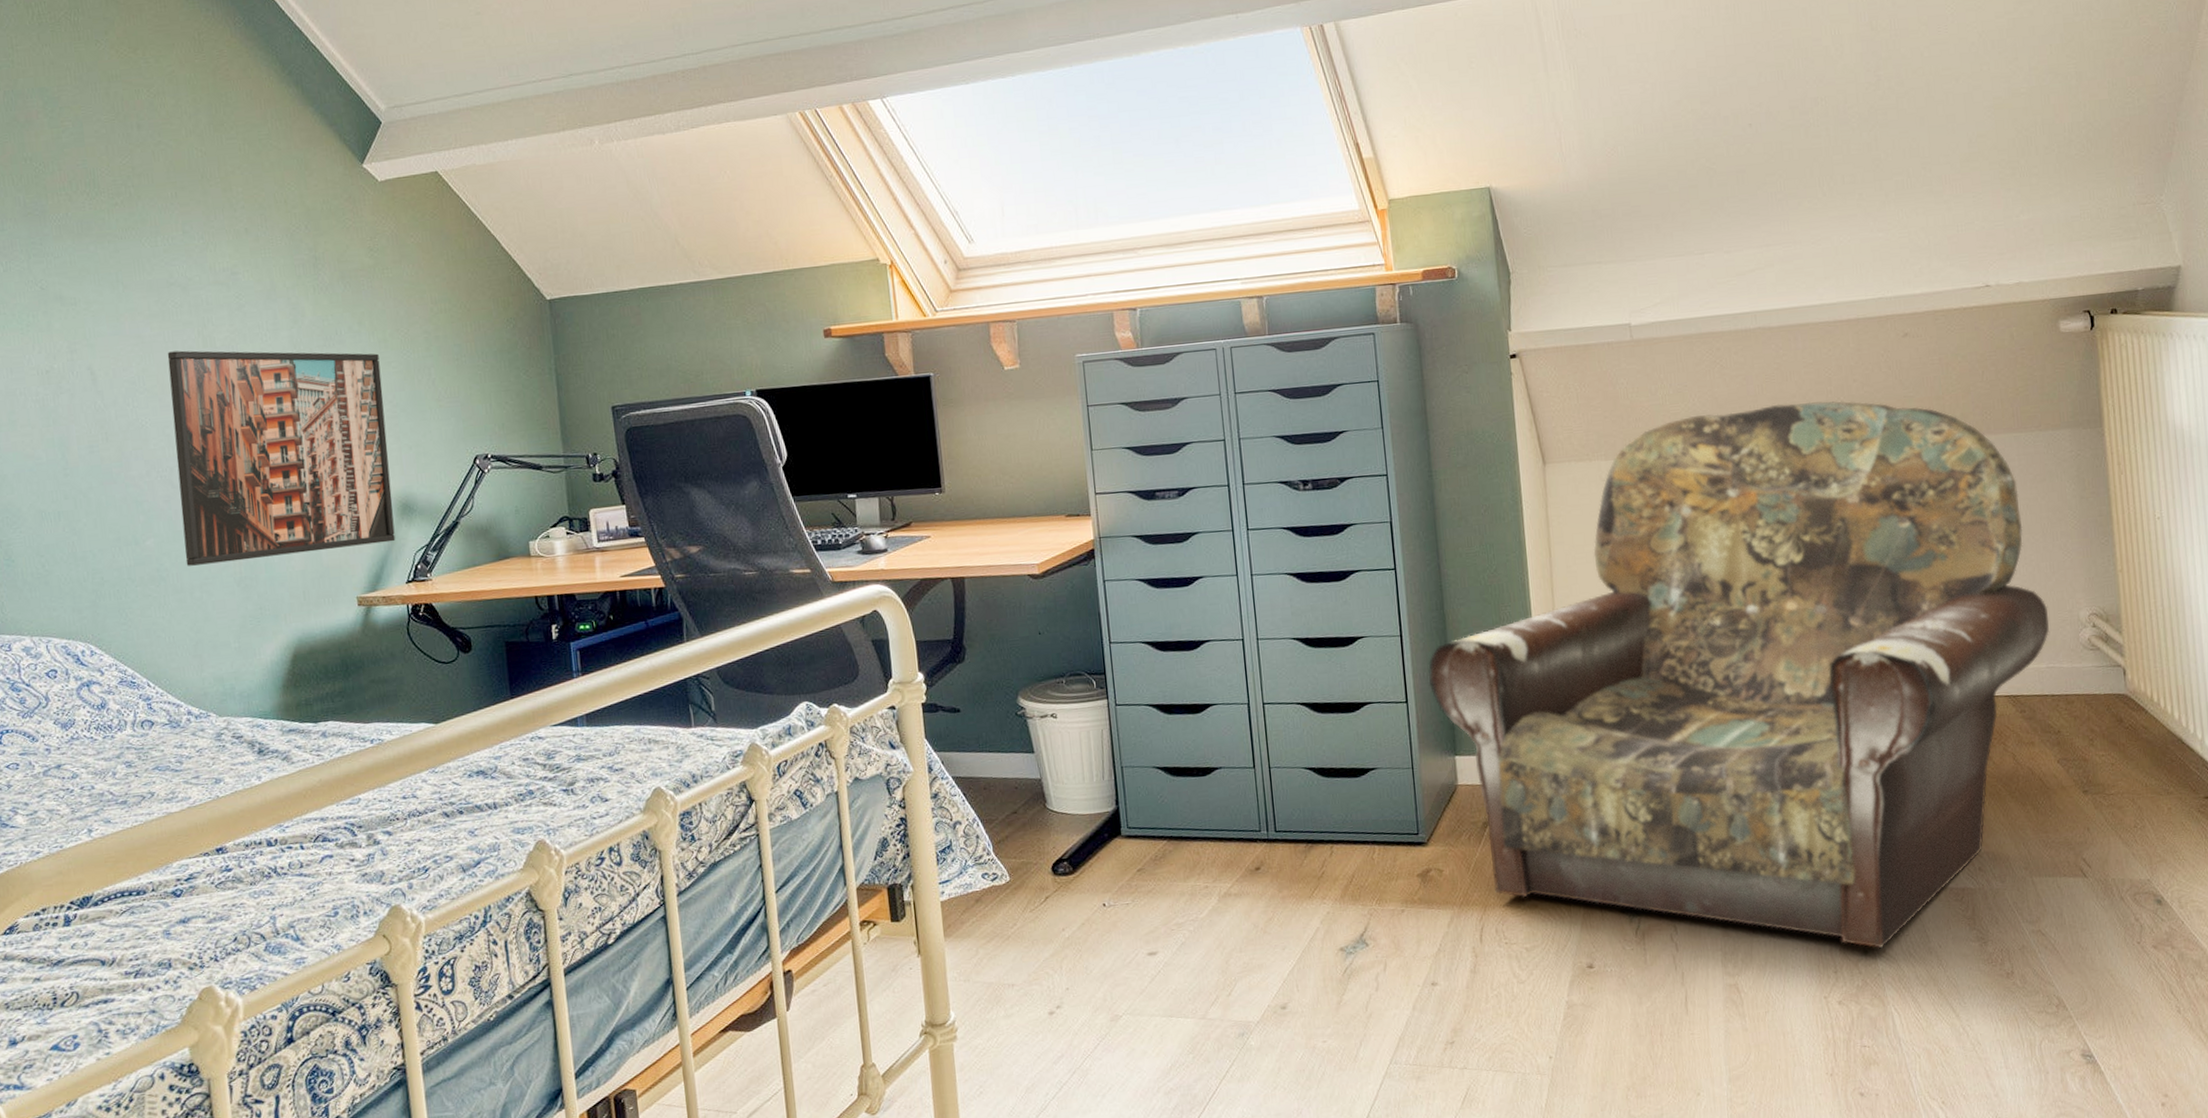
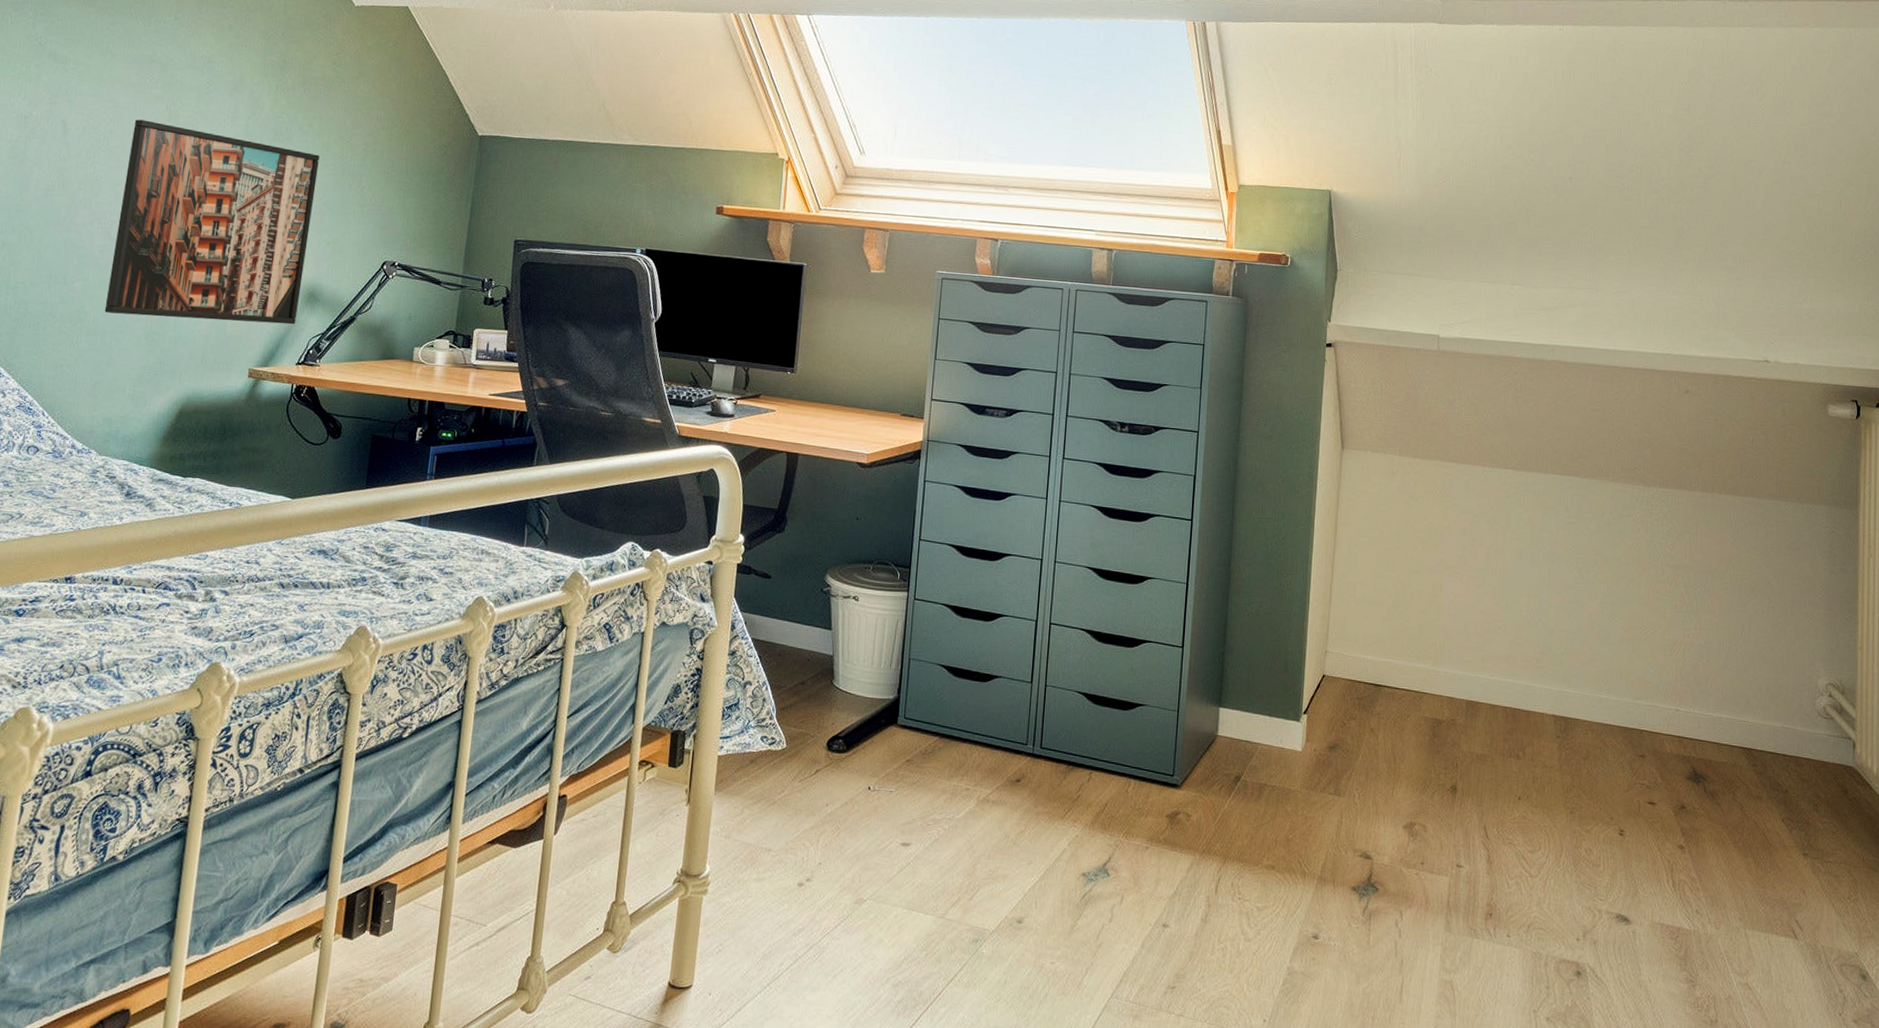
armchair: present [1428,401,2049,948] -> none [1205,430,1789,972]

